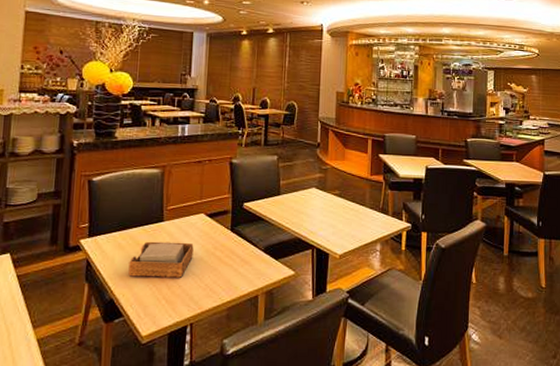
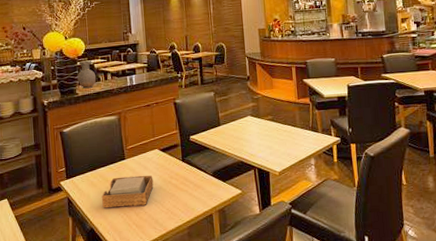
pitcher: none [118,100,142,134] -> present [77,60,97,89]

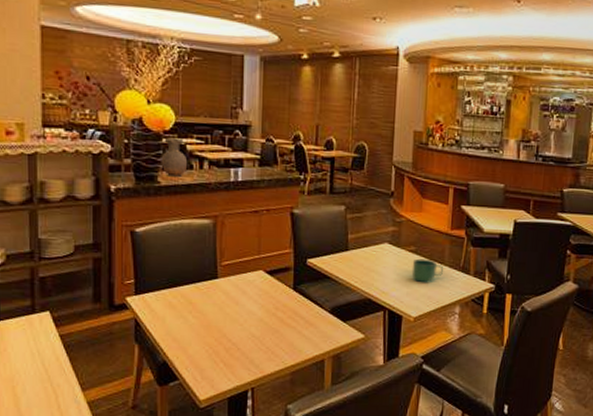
napkin holder: present [102,175,154,208] -> none [182,300,253,340]
cup: none [271,124,297,143] -> present [411,258,443,282]

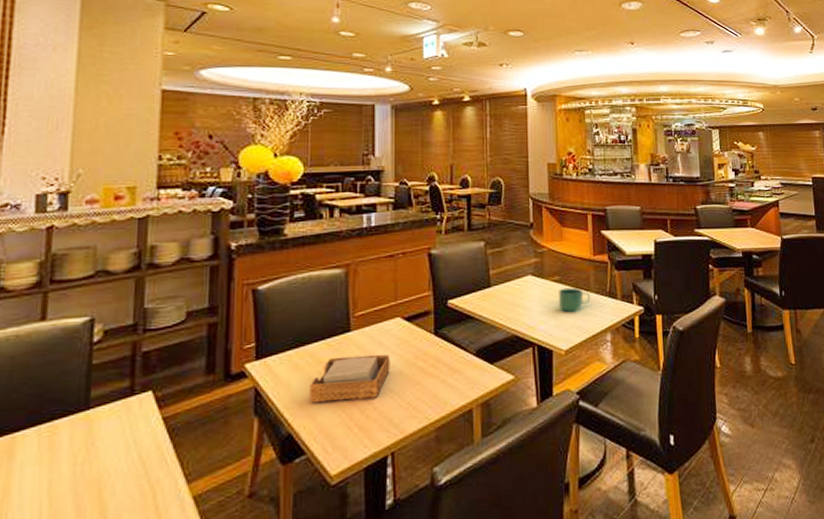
pitcher: present [161,137,188,178] -> none [288,189,317,229]
napkin holder: none [182,300,253,340] -> present [309,354,390,404]

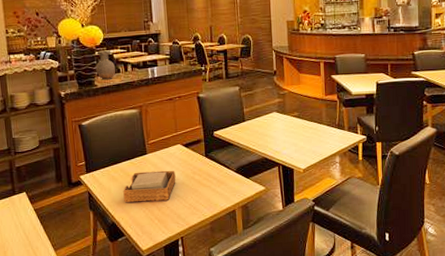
pitcher: none [288,189,317,229] -> present [95,50,116,81]
cup: present [558,287,590,312] -> none [297,121,322,140]

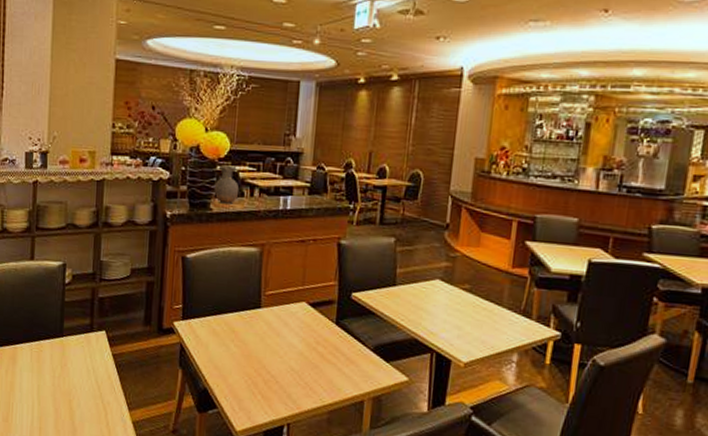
napkin holder: present [123,170,176,203] -> none [223,329,294,373]

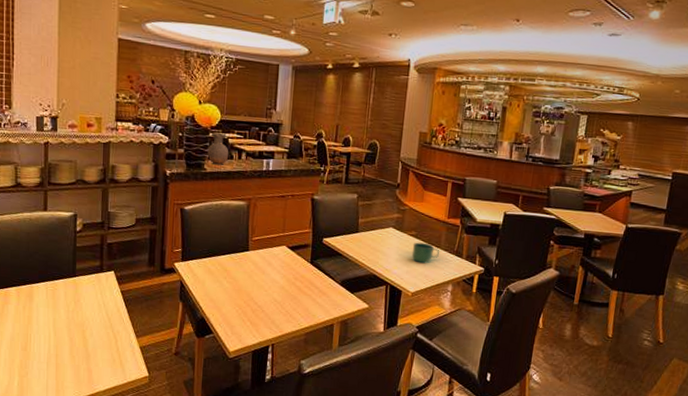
cup: none [464,298,501,325] -> present [411,242,439,263]

